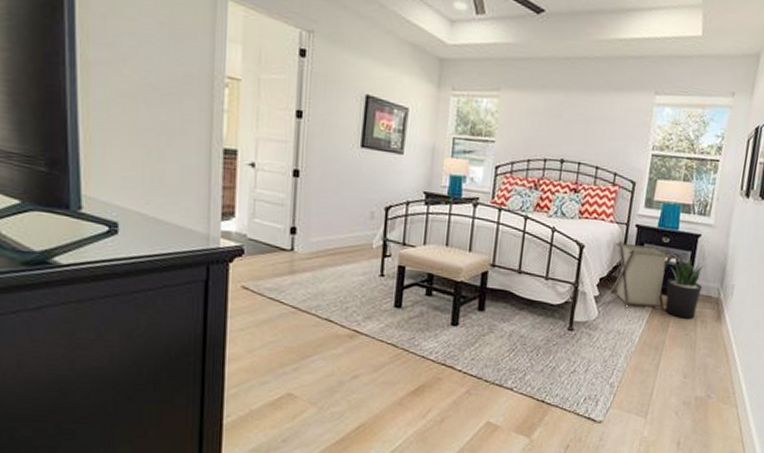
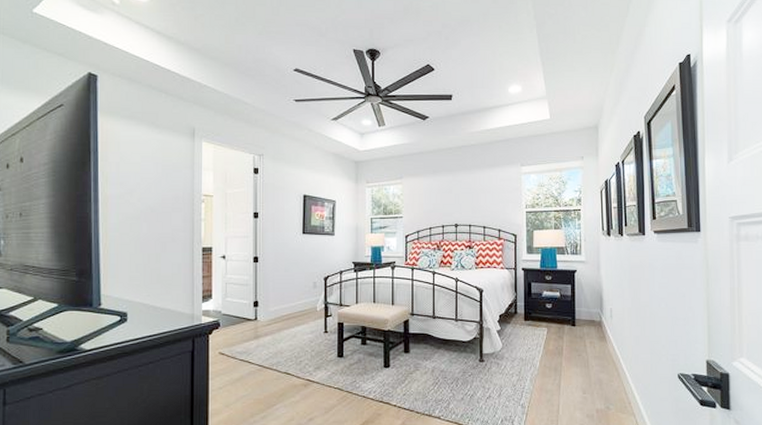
laundry basket: present [611,241,675,310] -> none [508,282,558,338]
planter: present [665,254,703,319] -> none [555,288,585,342]

